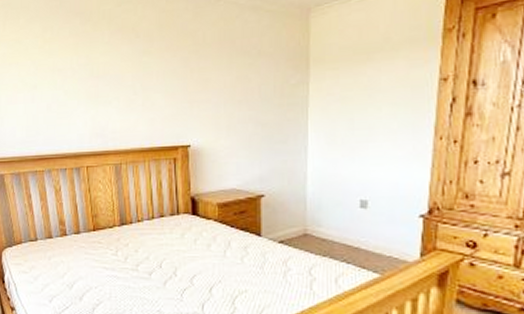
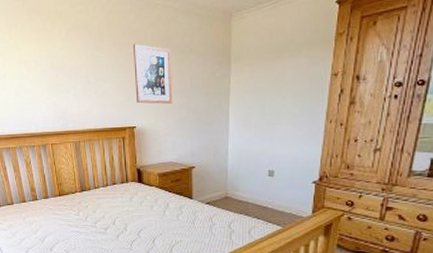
wall art: none [189,46,236,118] -> present [134,43,172,104]

